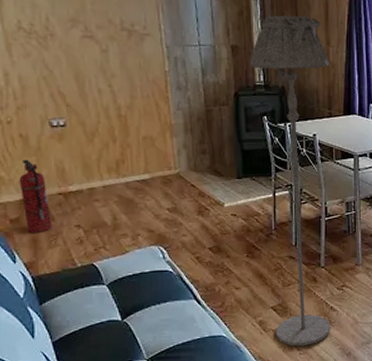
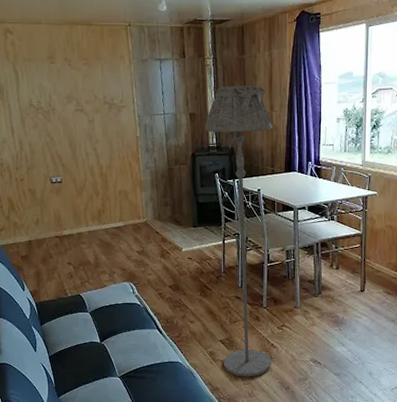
fire extinguisher: present [19,159,53,234] -> none [28,209,51,268]

